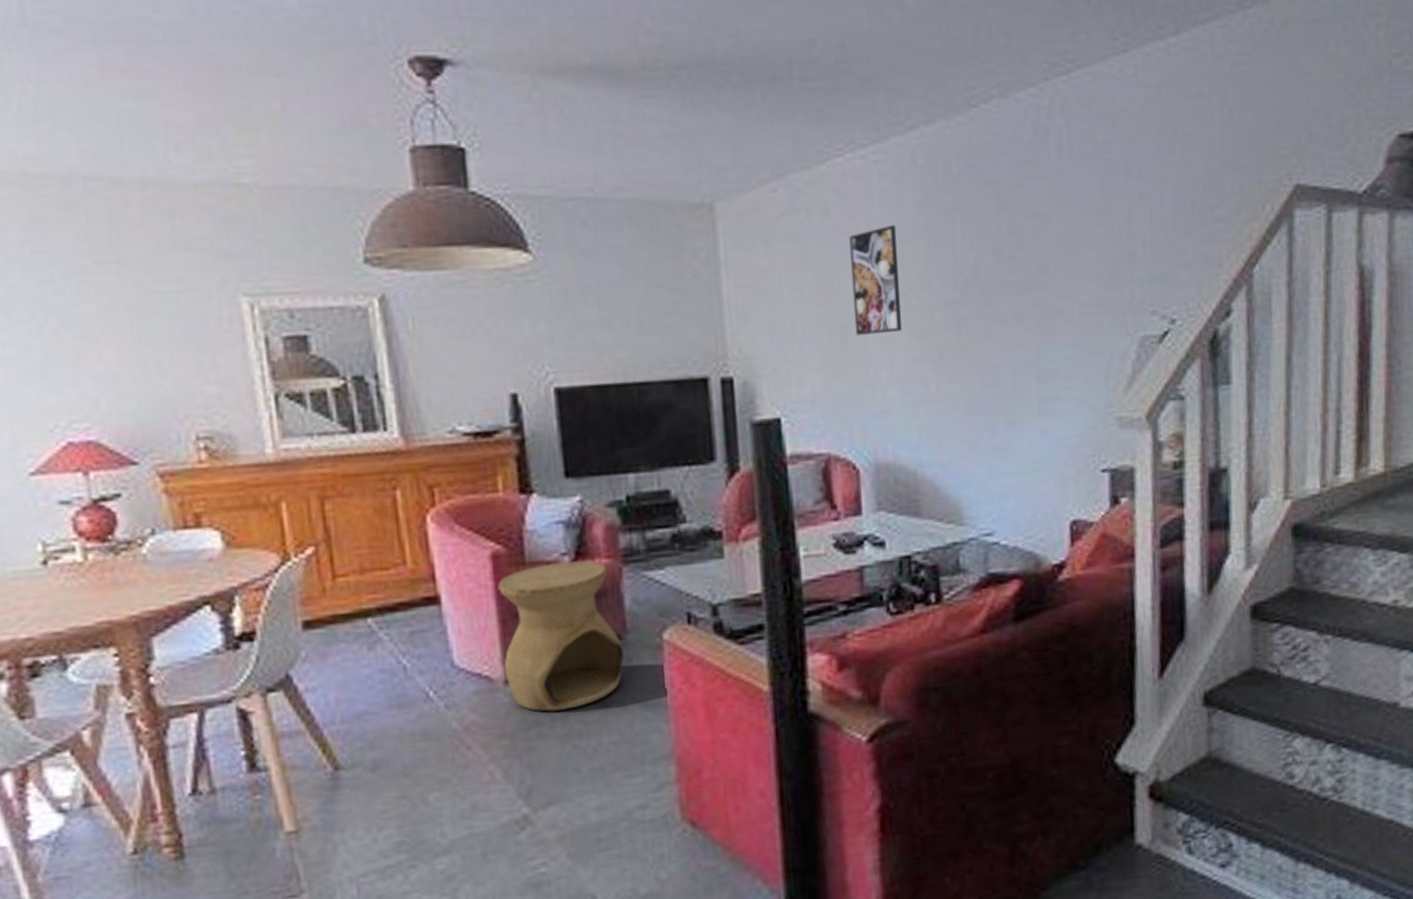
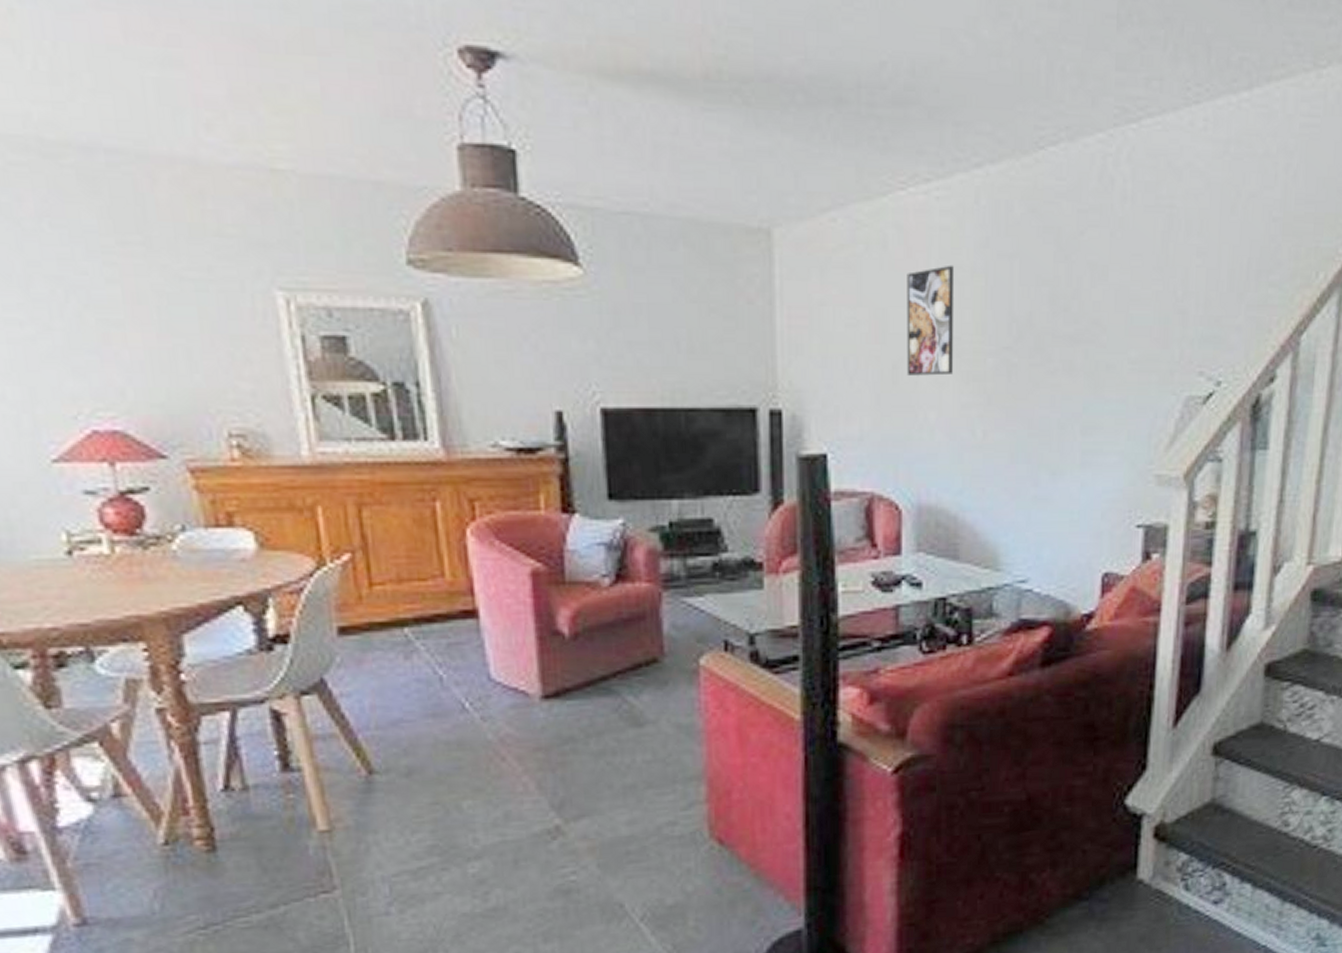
side table: present [498,561,624,712] -> none [537,583,660,728]

